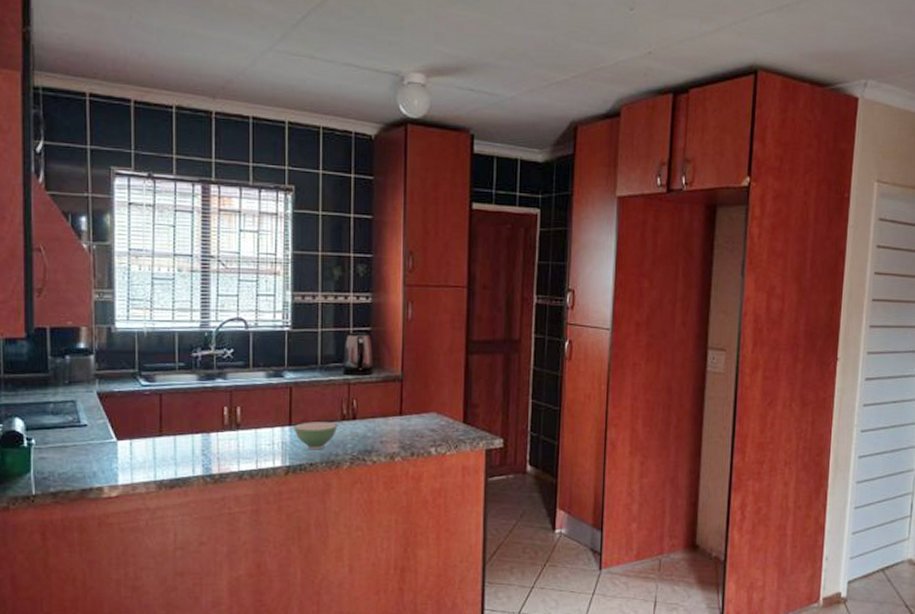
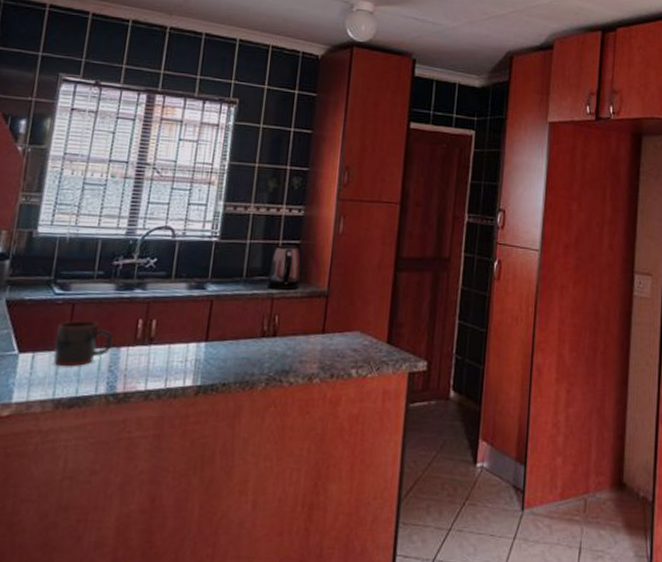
mug: none [148,409,202,451] -> present [53,320,114,366]
bowl: present [293,422,338,450] -> none [209,337,257,369]

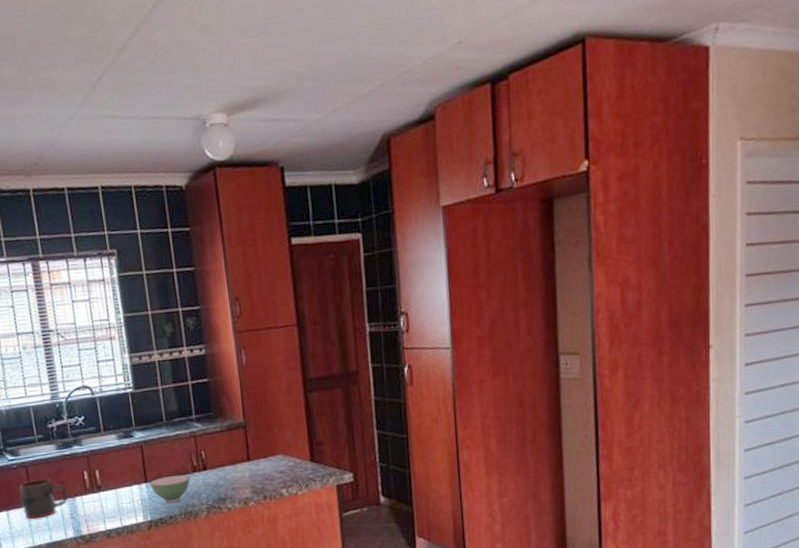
bowl: none [209,337,257,369] -> present [149,475,191,504]
kettle: present [268,244,301,291] -> none [185,384,217,429]

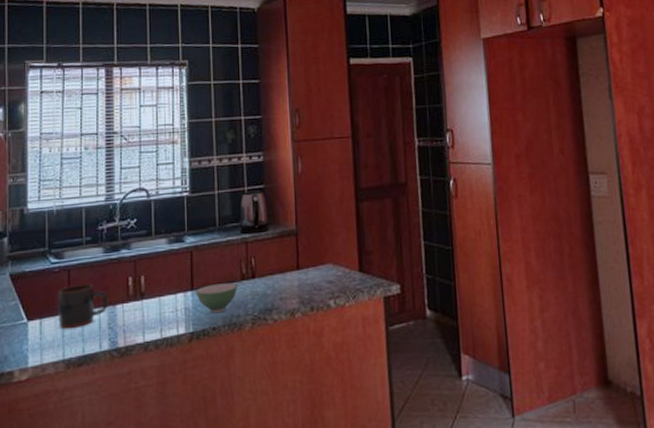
kettle: none [185,384,217,429] -> present [239,190,270,235]

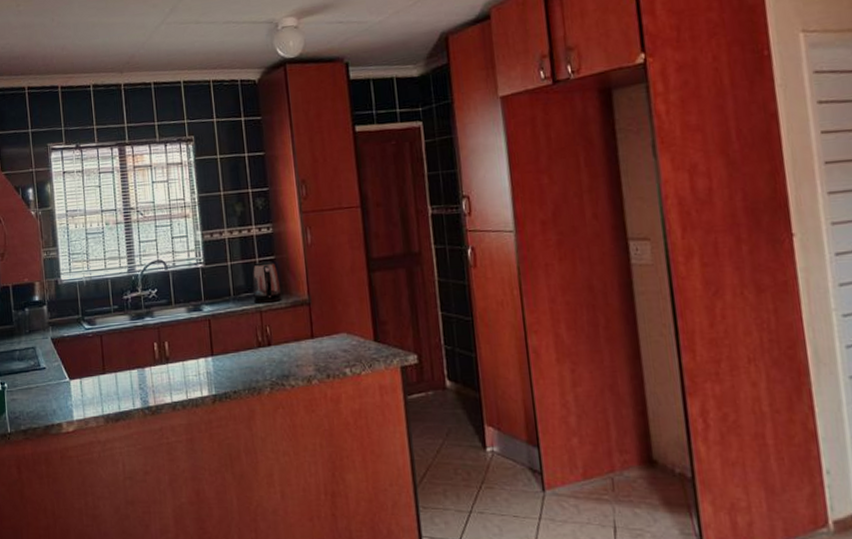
mug: present [57,284,109,328] -> none [93,348,138,387]
bowl: present [195,283,238,314] -> none [215,350,256,378]

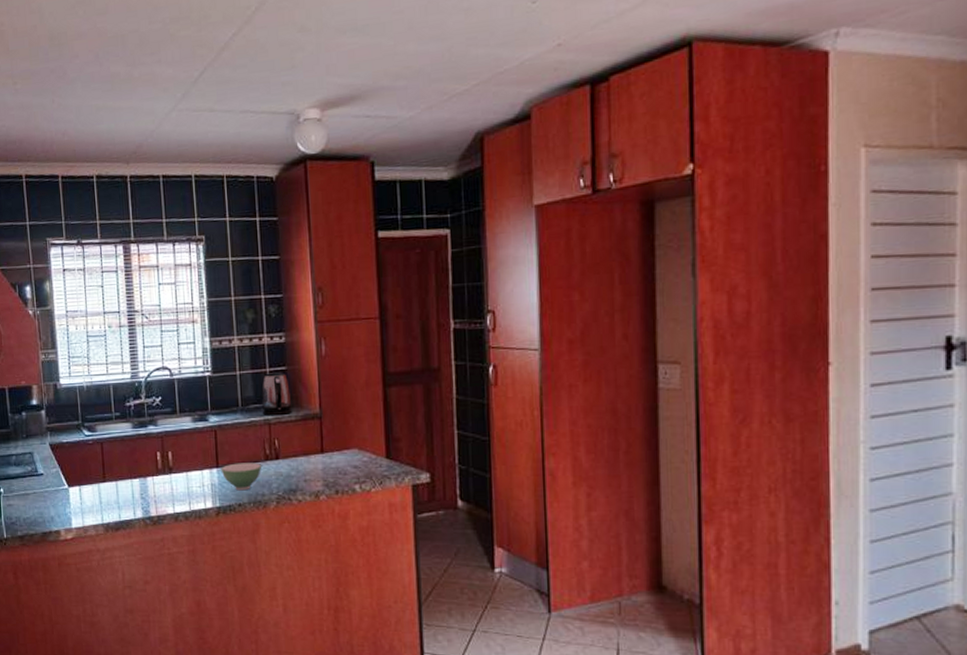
bowl: none [215,350,256,378] -> present [220,462,262,491]

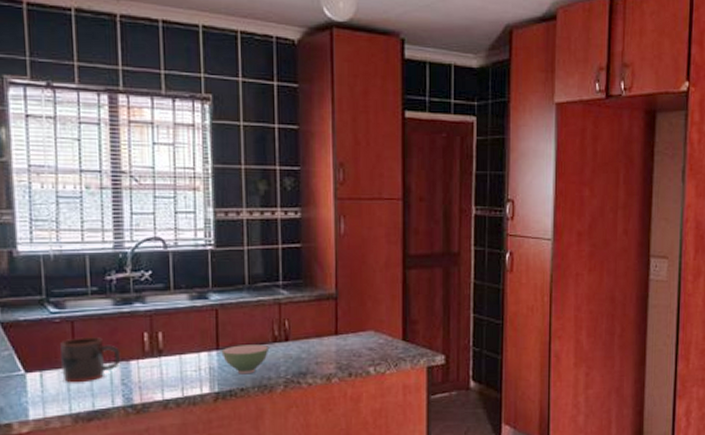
mug: none [93,456,140,496] -> present [59,337,121,382]
kettle: present [262,371,293,416] -> none [272,248,306,296]

